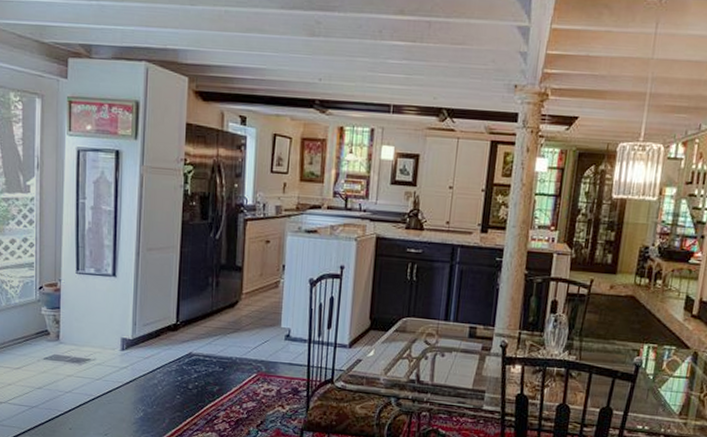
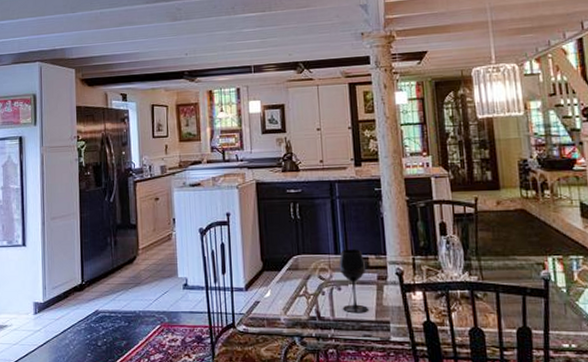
wineglass: none [443,316,473,380] -> present [339,249,368,312]

